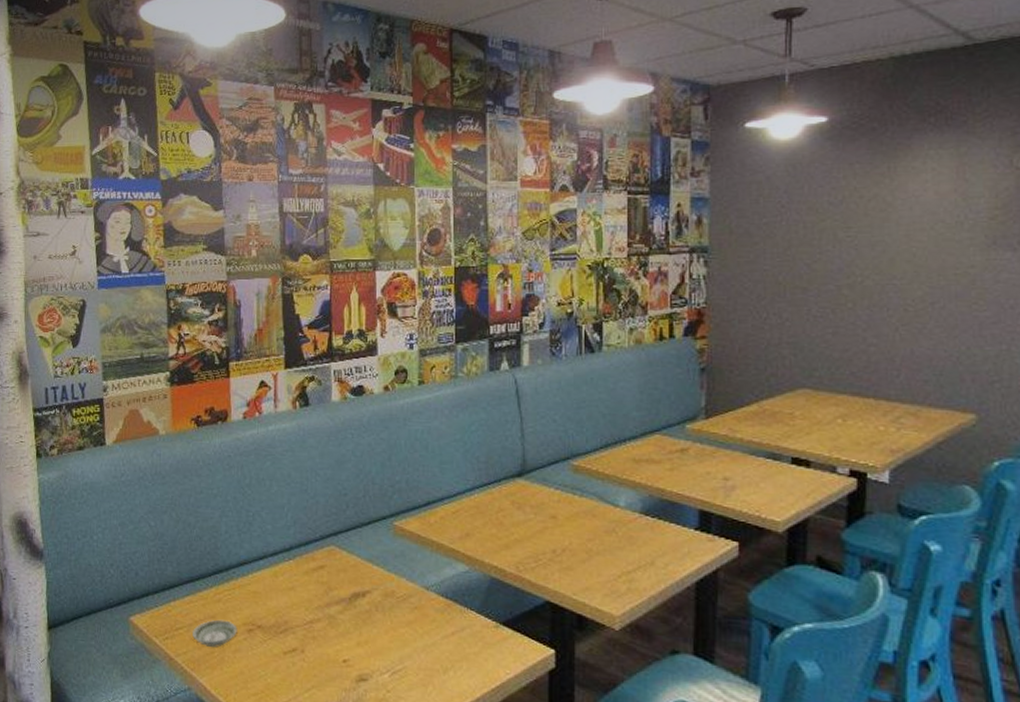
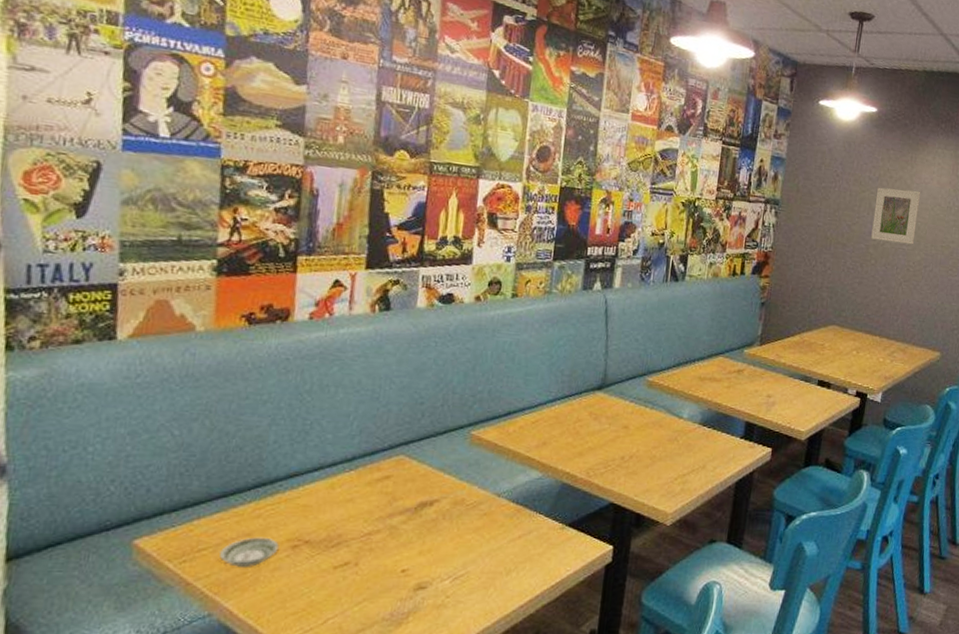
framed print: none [842,208,911,277] -> present [871,187,921,245]

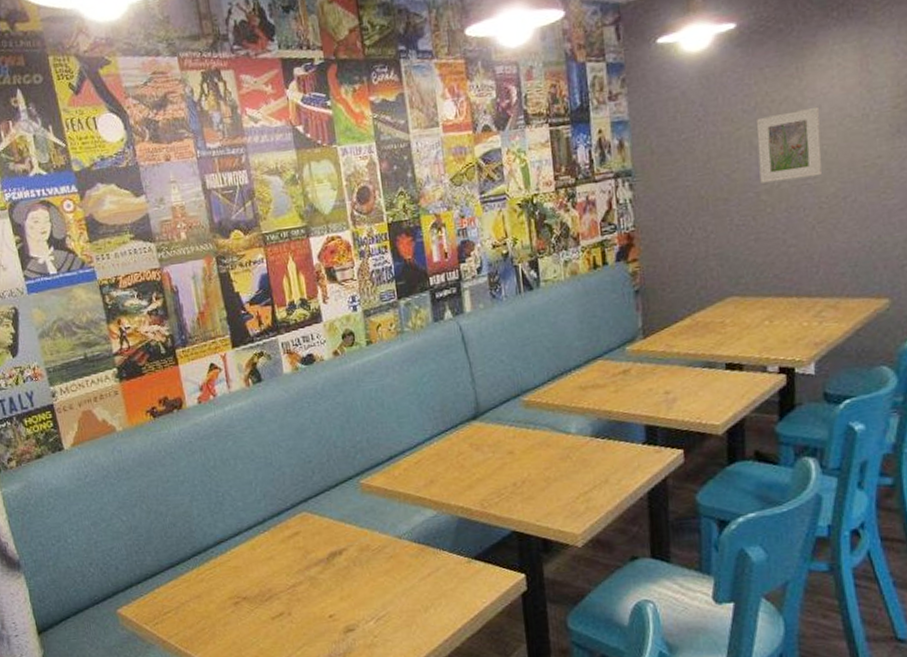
saucer: present [218,537,279,567] -> none [179,597,224,625]

